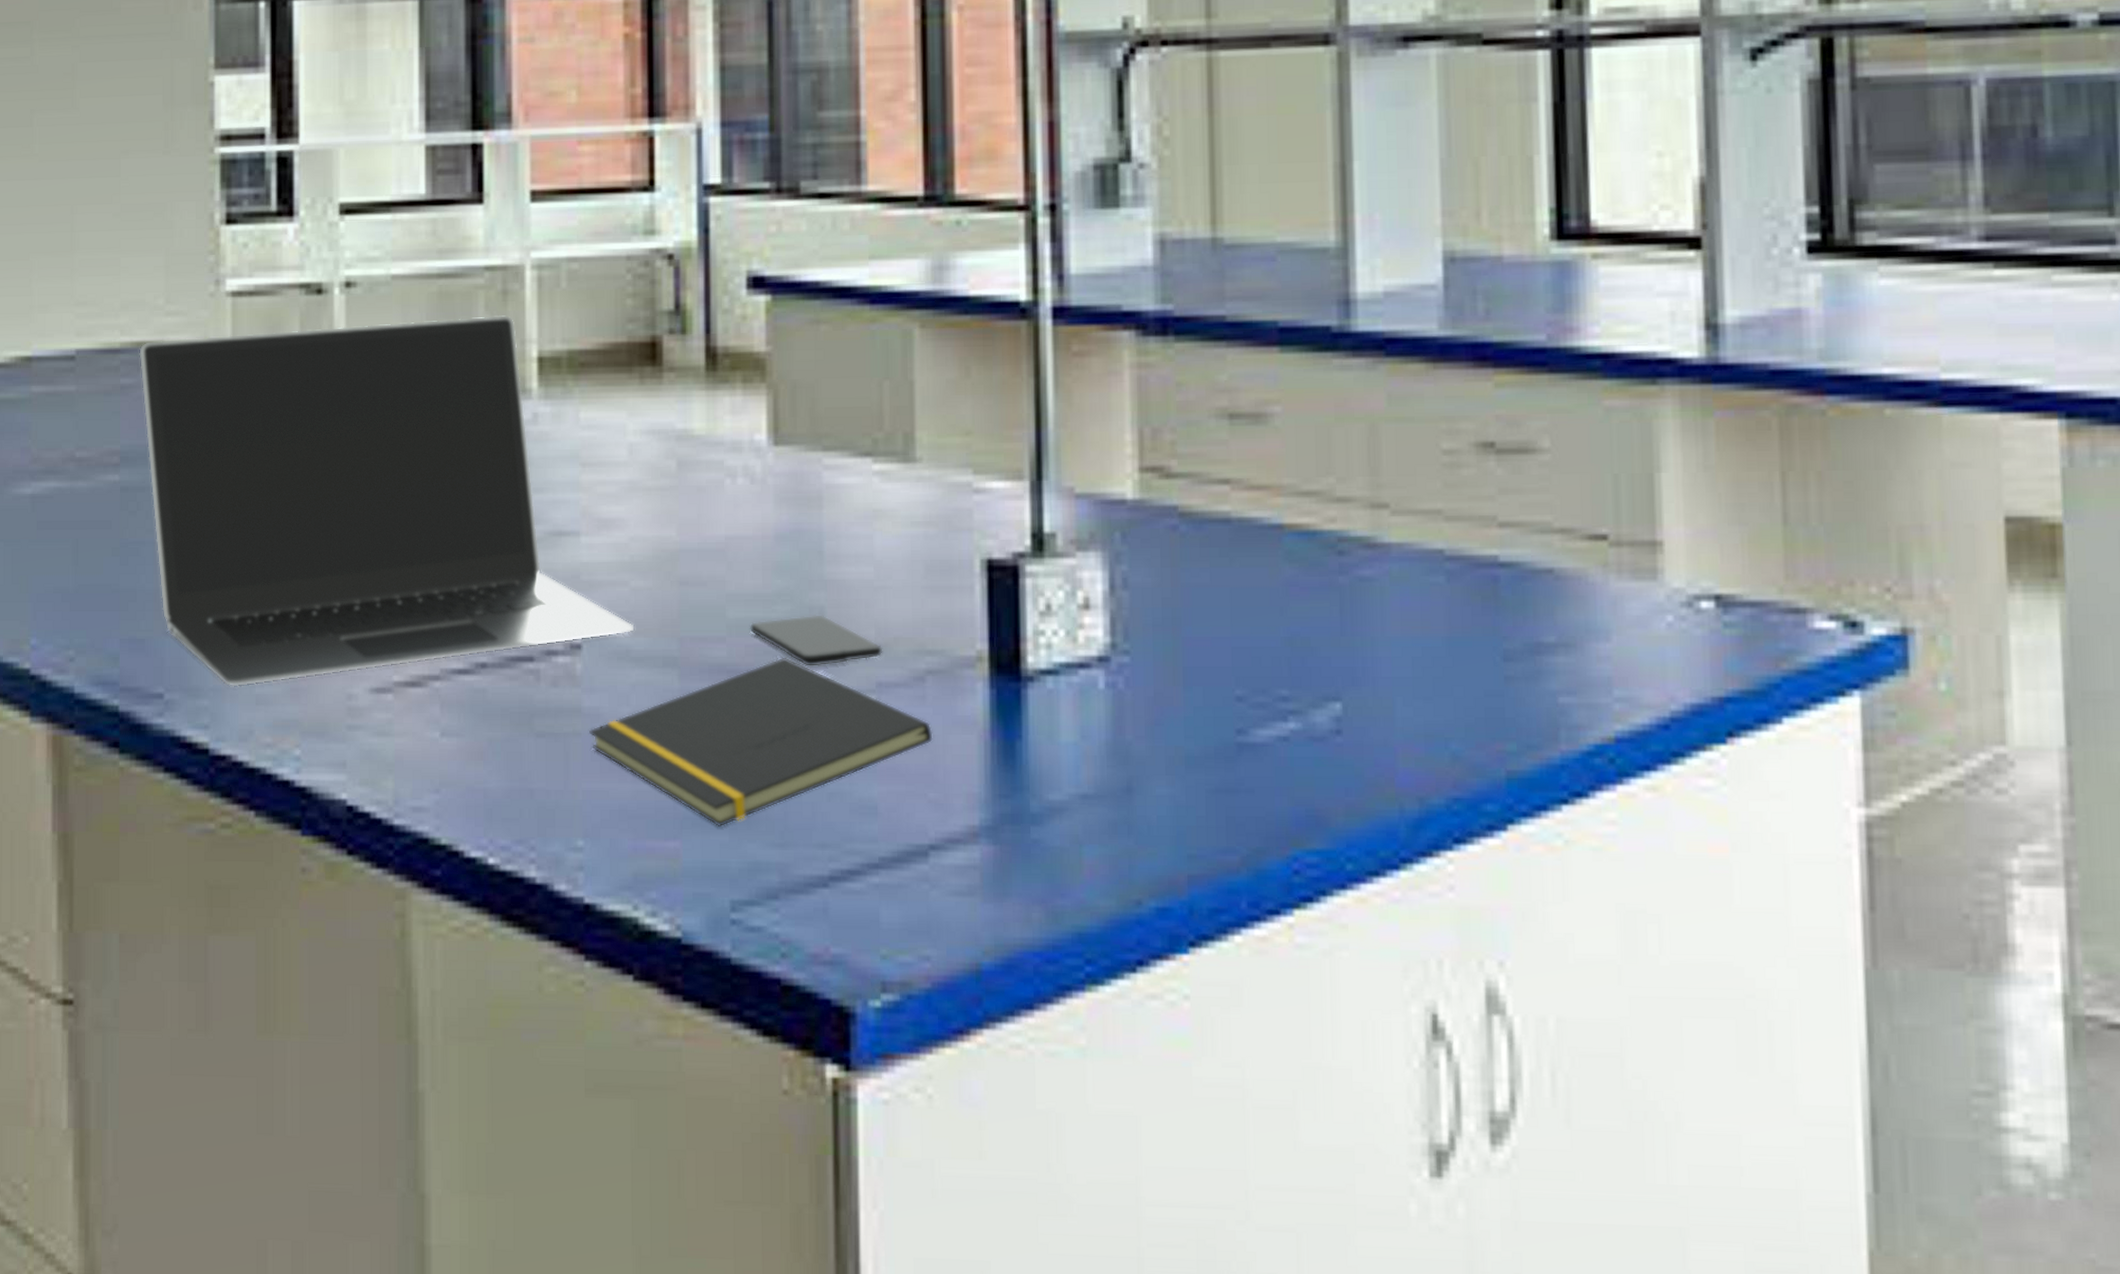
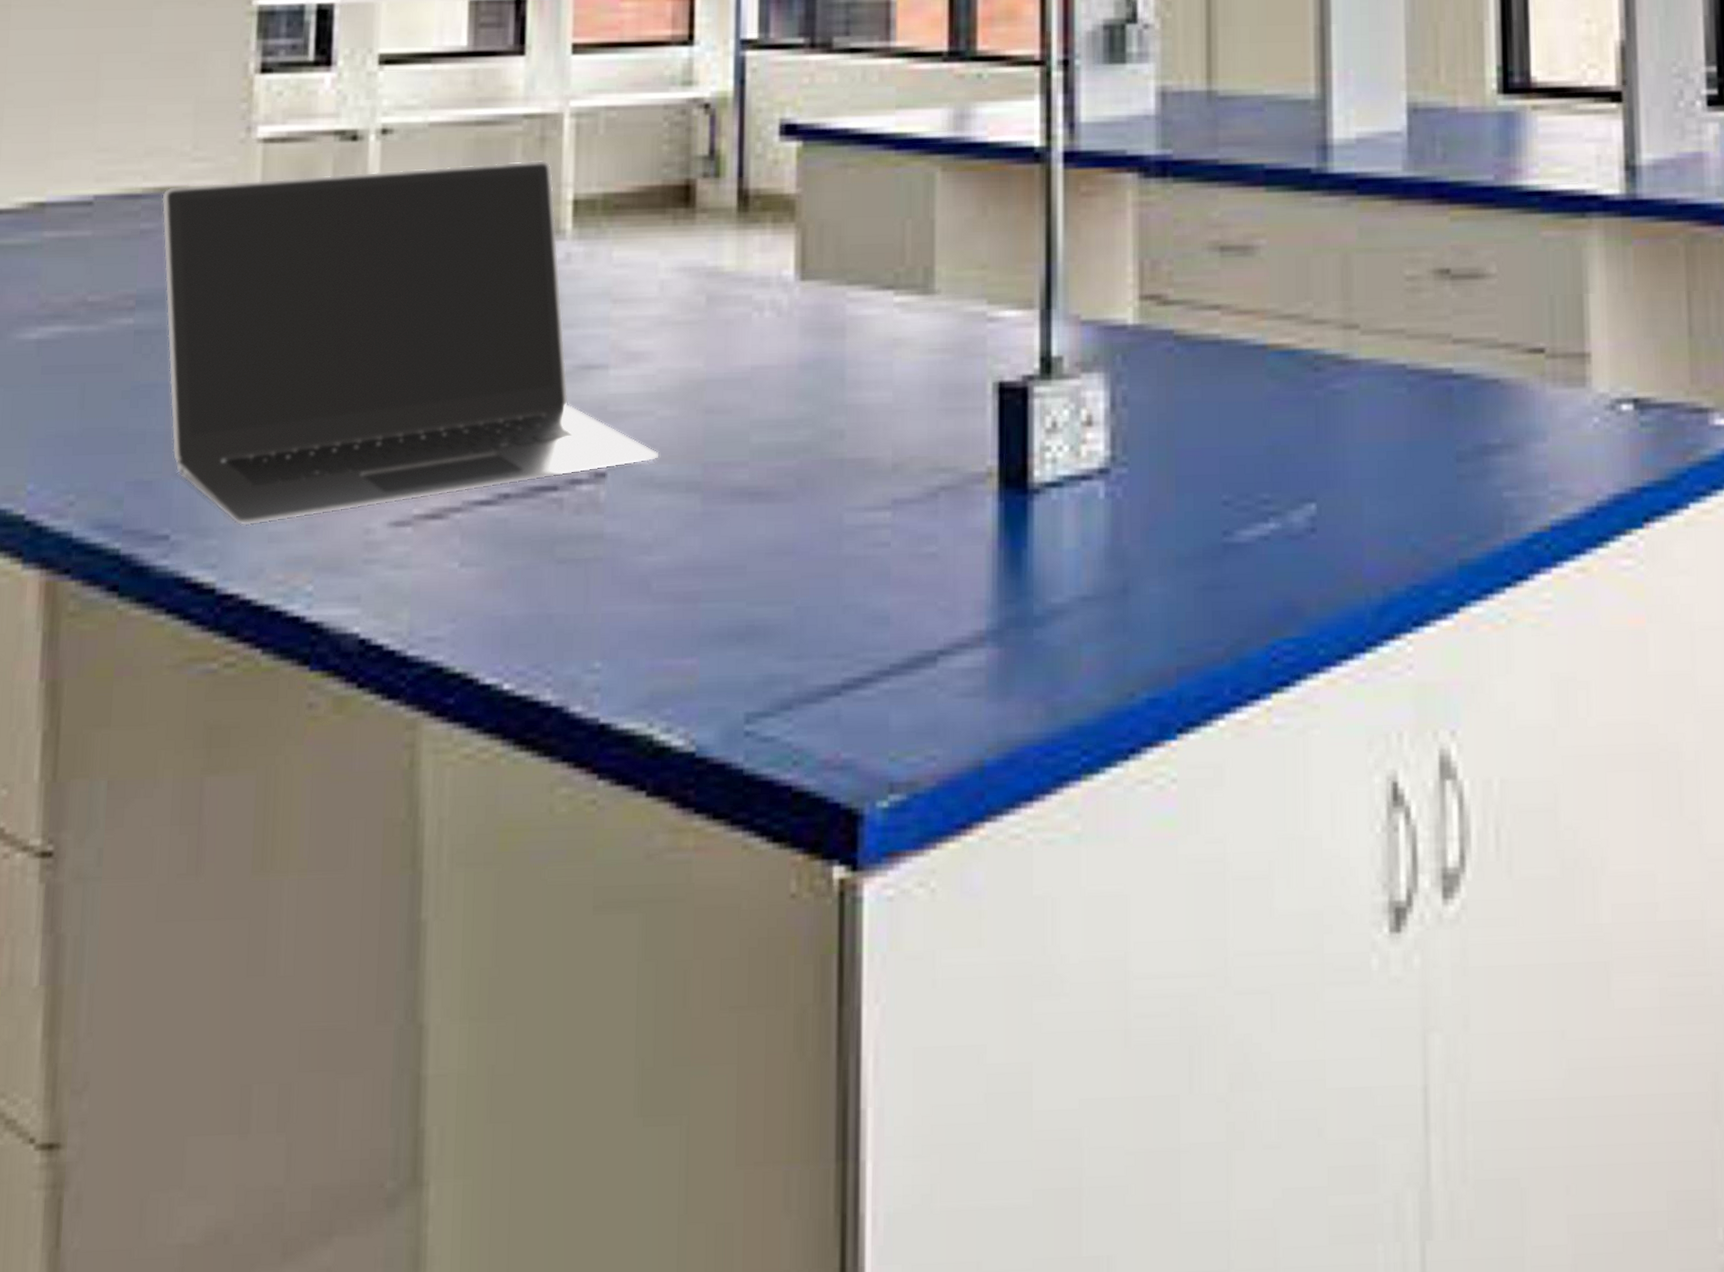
notepad: present [589,656,933,826] -> none [611,477,944,642]
smartphone: present [750,615,883,668] -> none [772,437,899,488]

